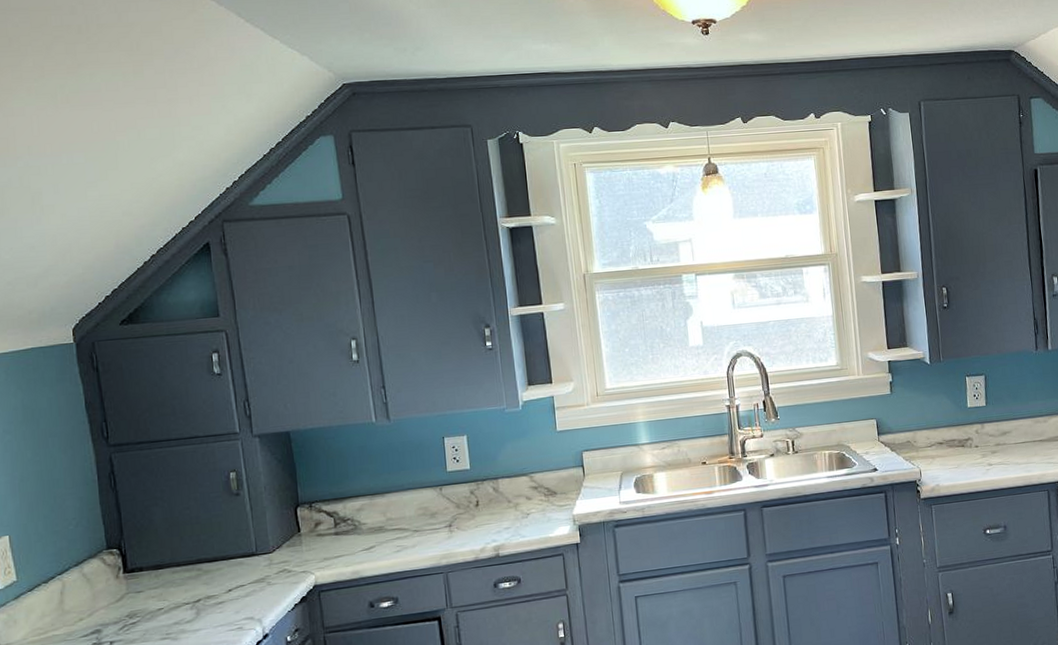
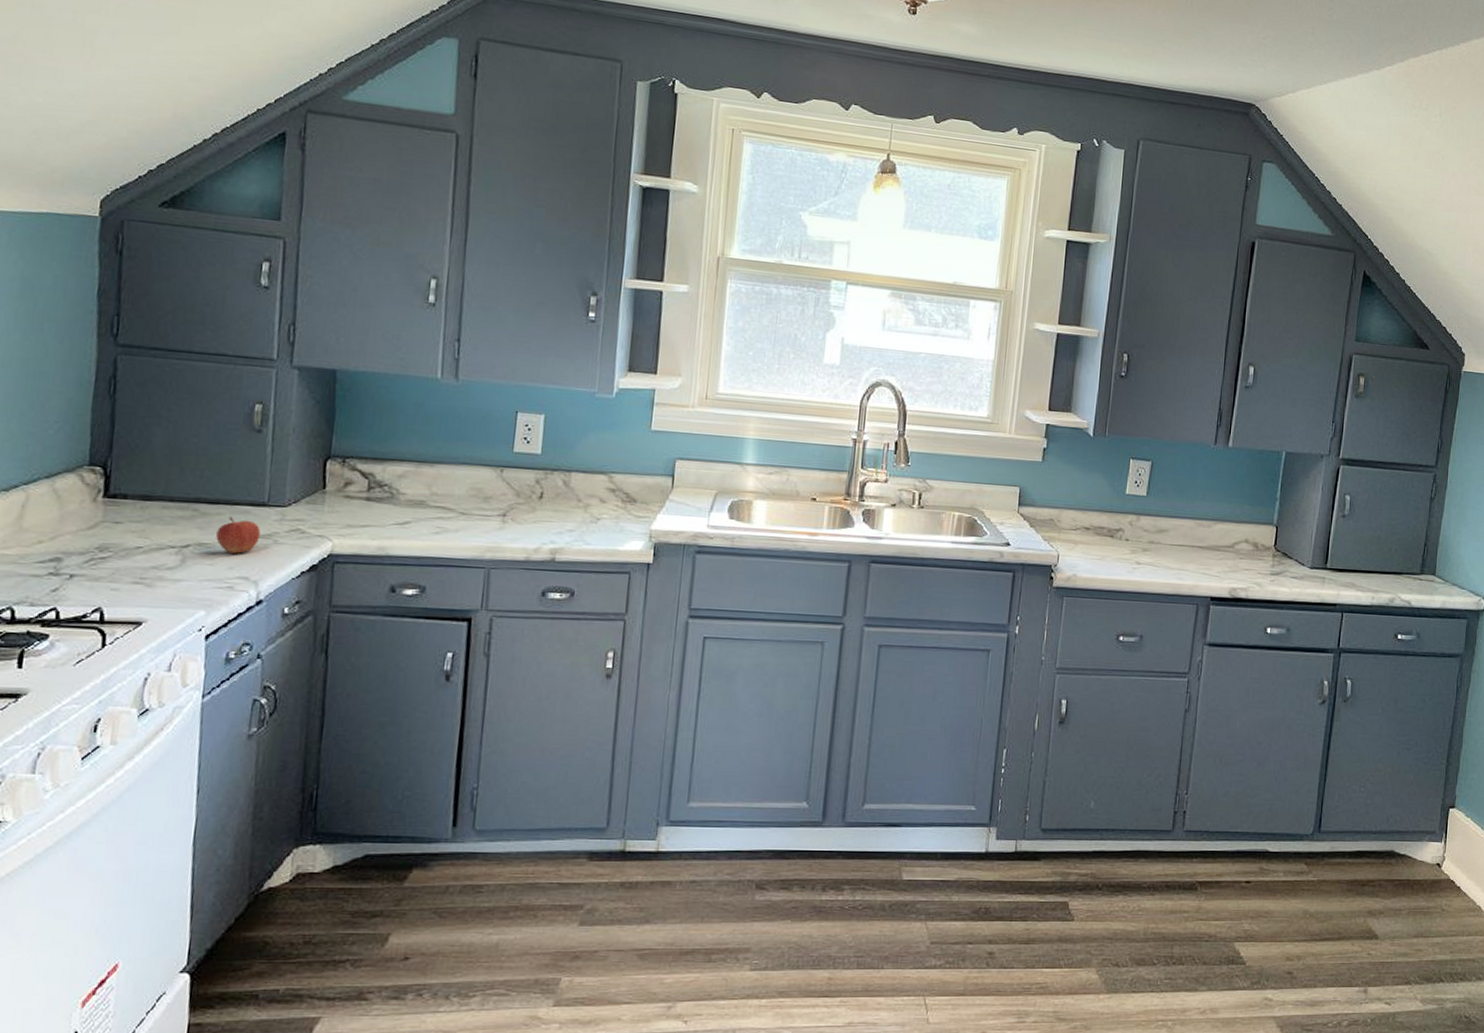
apple: none [220,569,256,600] -> present [216,516,261,554]

